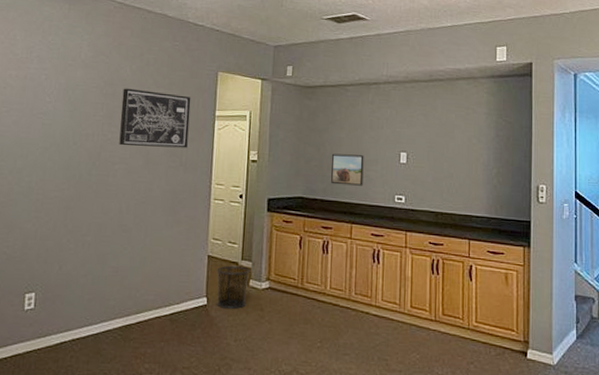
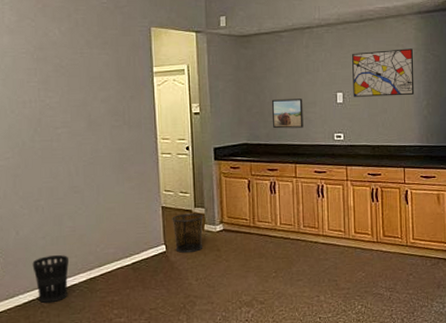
wastebasket: none [69,296,108,348] -> present [32,255,70,304]
wall art: present [119,88,191,148] -> none [54,51,129,110]
wall art: none [418,112,484,162] -> present [352,48,415,97]

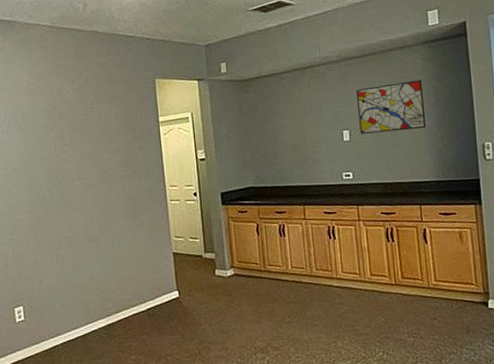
wastebasket: present [32,255,70,304] -> none [55,302,89,349]
trash can: present [172,213,203,253] -> none [183,258,214,298]
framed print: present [271,99,303,129] -> none [275,139,310,171]

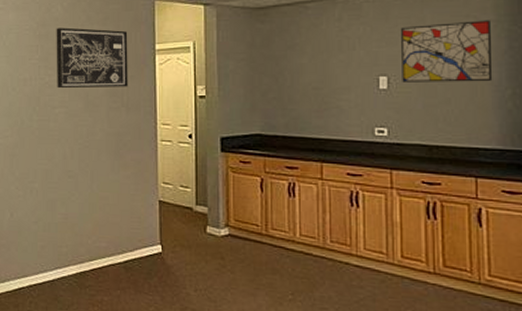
wall art: none [68,107,138,163] -> present [56,27,128,89]

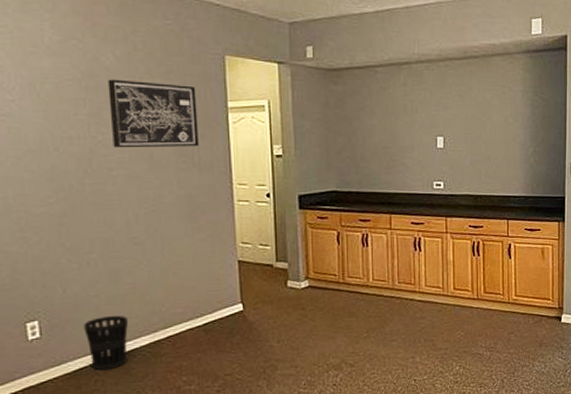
wastebasket: none [24,242,60,294] -> present [83,316,129,371]
wall art: present [401,20,493,82] -> none [454,90,521,142]

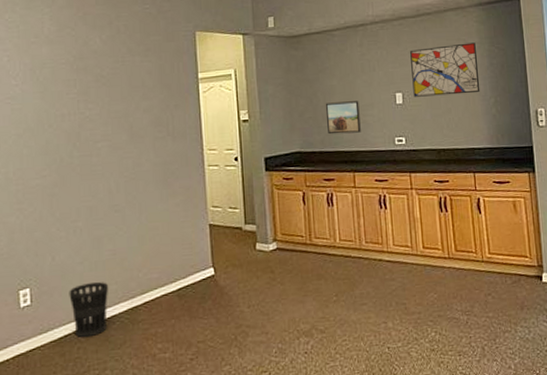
wall art: present [107,79,199,148] -> none [95,60,173,122]
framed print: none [364,142,400,175] -> present [325,101,361,135]
wall art: none [454,90,521,142] -> present [410,42,481,97]

